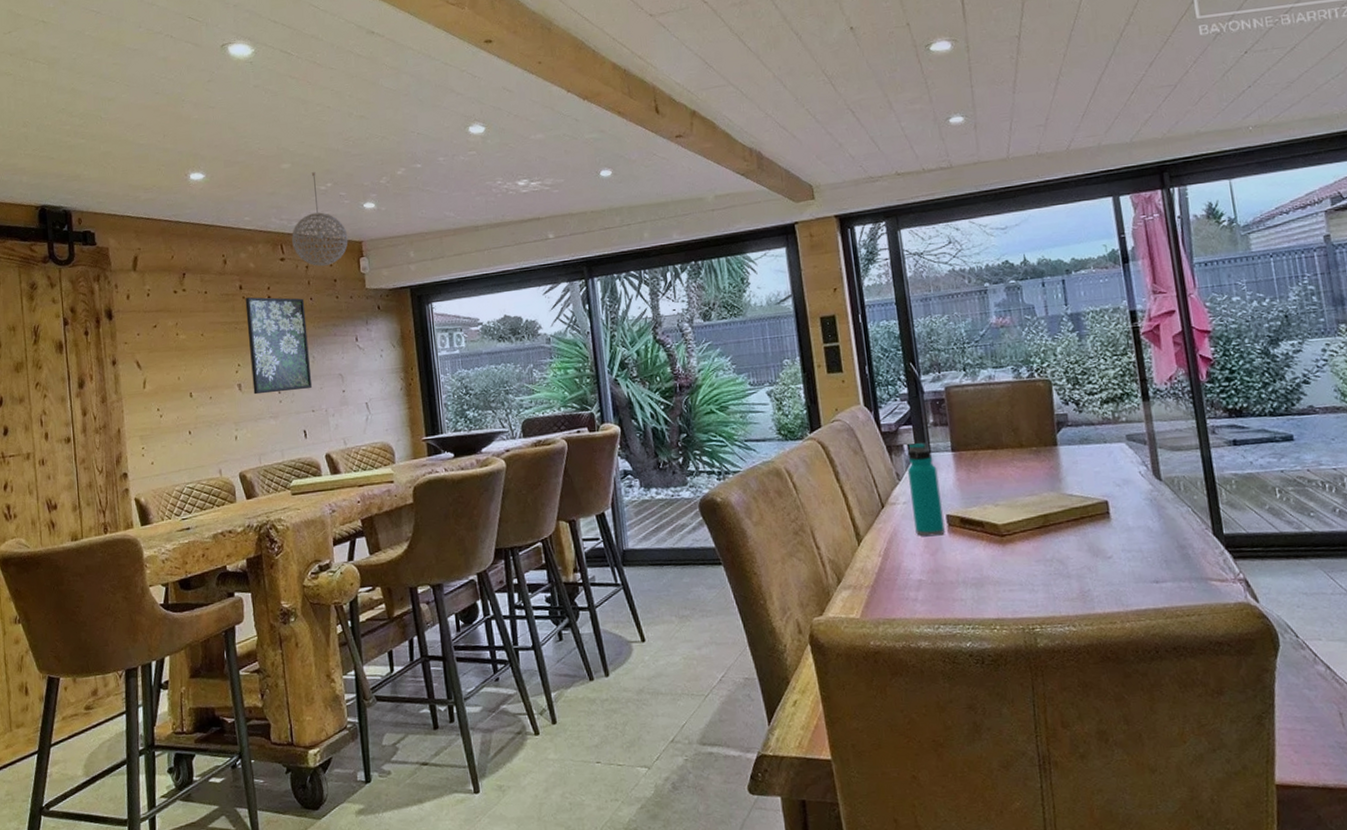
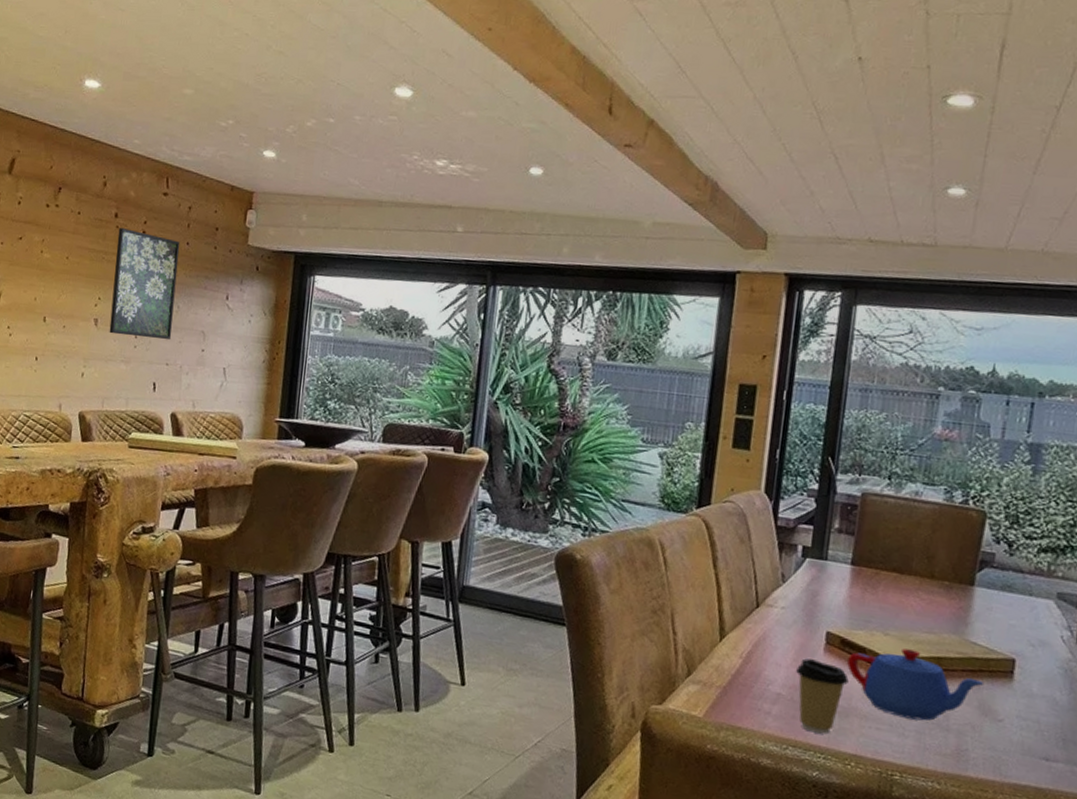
pendant light: present [292,172,348,267] -> none [179,104,240,212]
water bottle: present [907,442,945,537] -> none [787,546,829,652]
coffee cup: none [929,542,976,608] -> present [796,658,849,735]
teapot: none [970,513,1087,576] -> present [847,648,983,721]

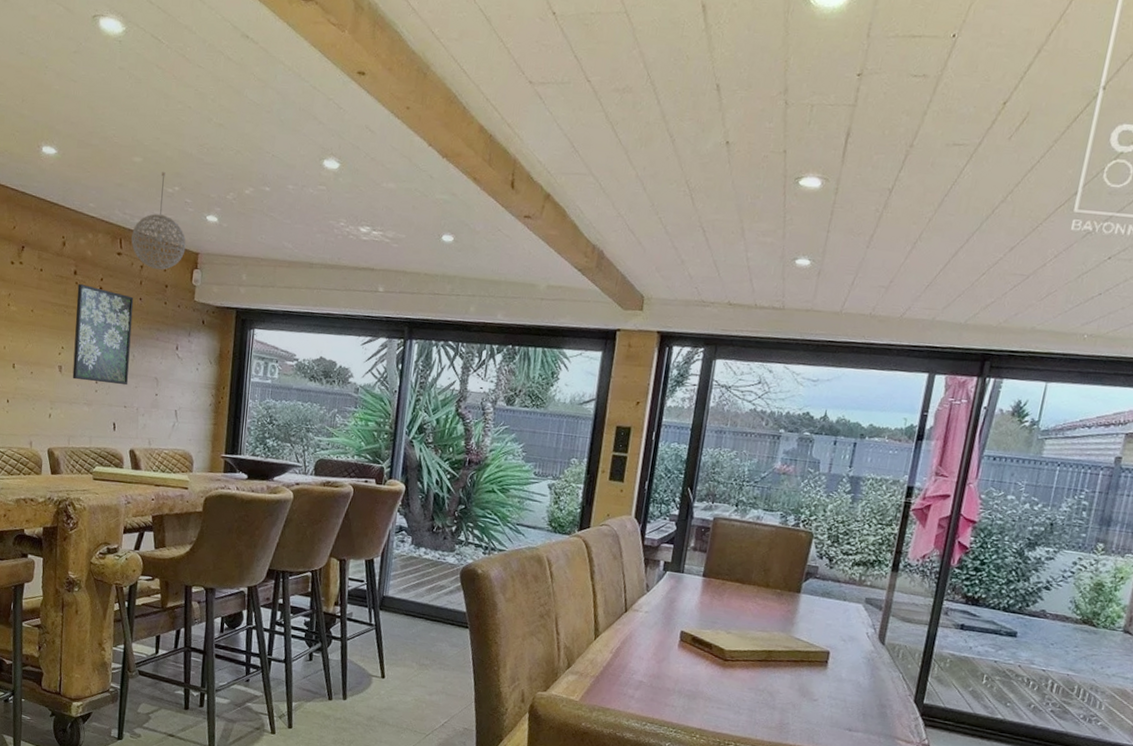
pendant light: none [179,104,240,212] -> present [131,172,186,271]
coffee cup: present [796,658,849,735] -> none [655,653,697,713]
teapot: present [847,648,983,721] -> none [696,644,803,702]

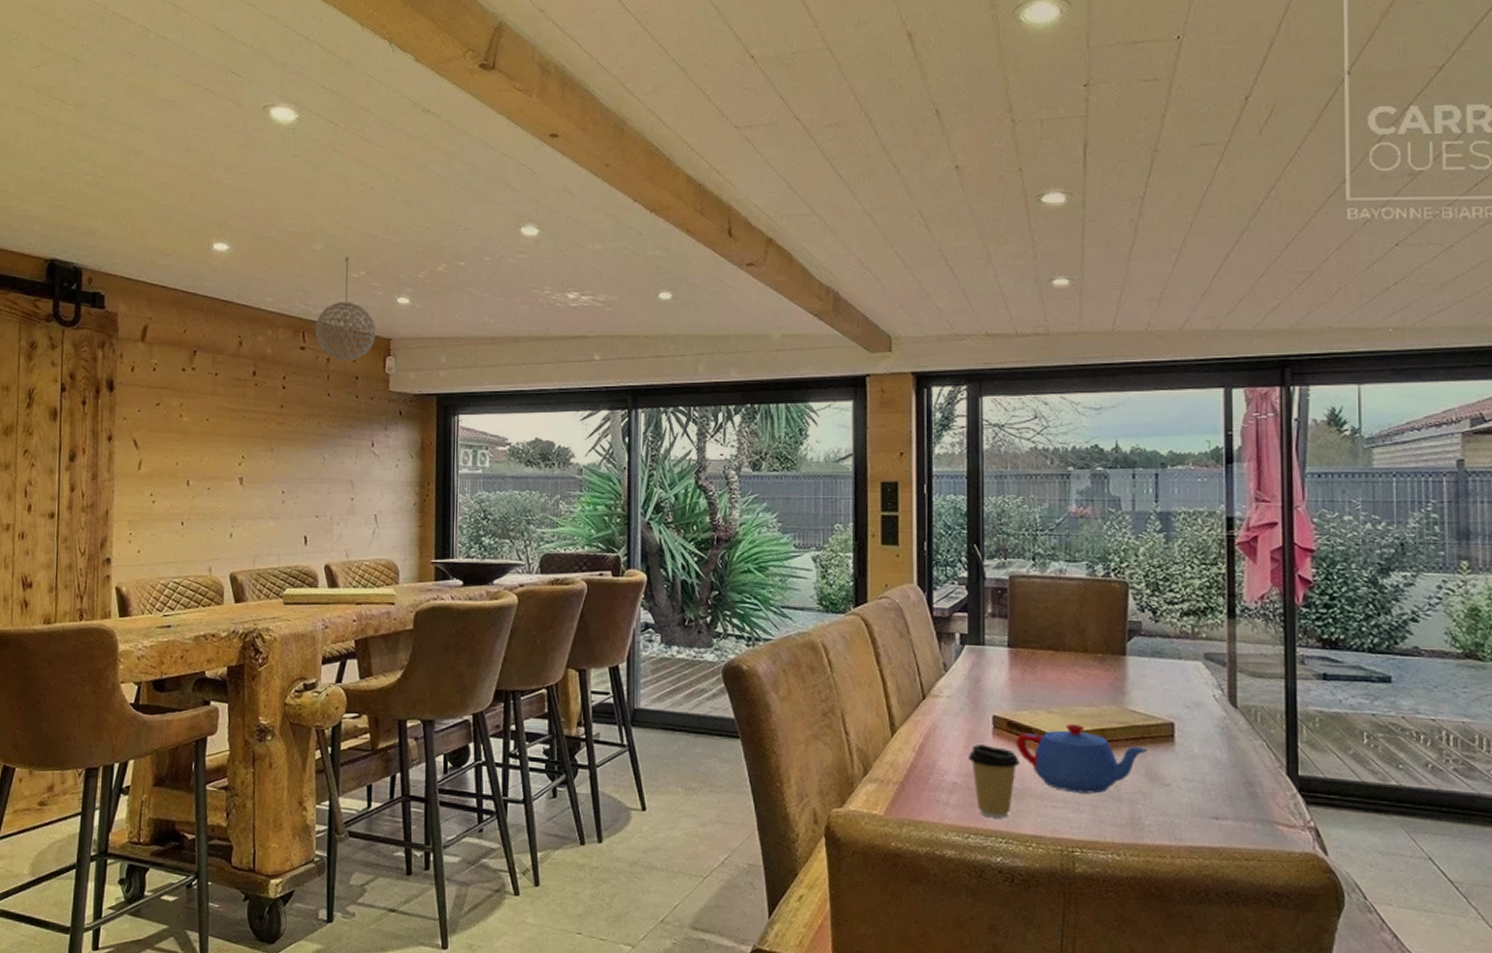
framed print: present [72,284,134,385] -> none [255,385,321,492]
coffee cup: none [655,653,697,713] -> present [969,744,1020,818]
teapot: none [696,644,803,702] -> present [1017,724,1147,794]

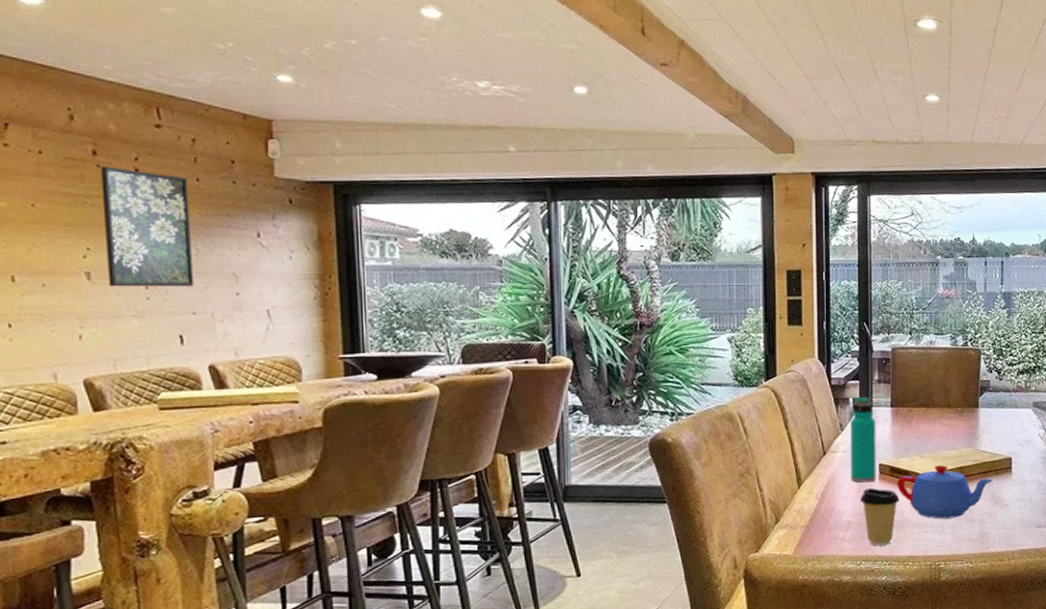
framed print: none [255,385,321,492] -> present [100,167,195,287]
pendant light: present [315,257,376,361] -> none [173,25,253,143]
water bottle: none [957,632,989,737] -> present [851,396,876,483]

